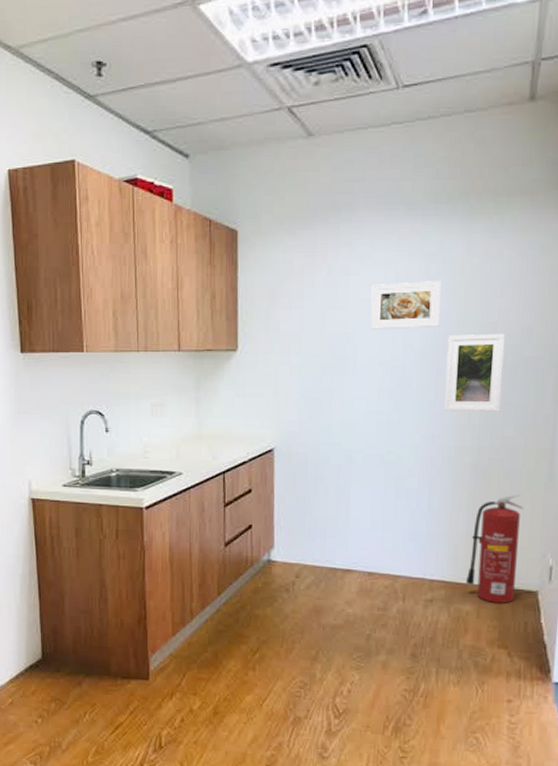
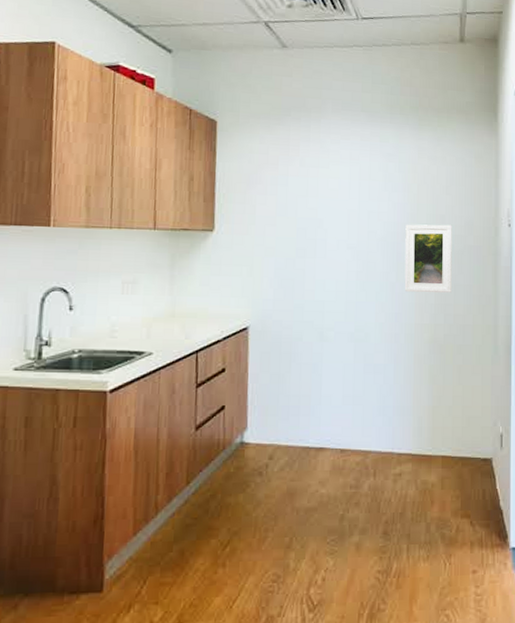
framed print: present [370,281,441,330] -> none [338,177,399,218]
fire extinguisher: present [465,494,524,603] -> none [429,367,475,472]

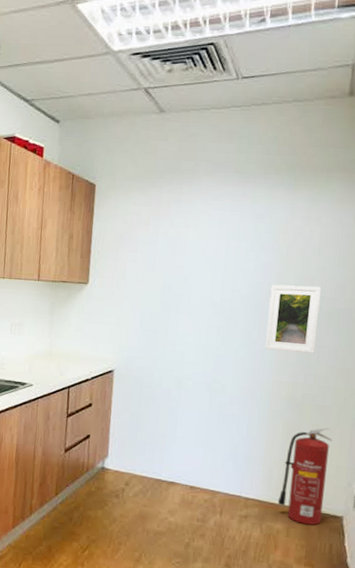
fire extinguisher: none [429,367,475,472] -> present [277,427,333,525]

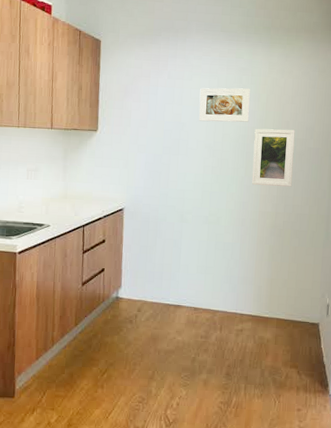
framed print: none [204,237,267,277] -> present [199,88,250,122]
fire extinguisher: present [277,427,333,525] -> none [266,249,308,333]

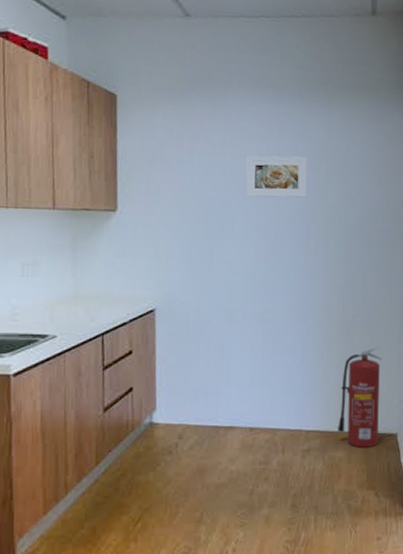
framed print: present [251,128,295,187] -> none [313,205,362,274]
fire extinguisher: none [266,249,308,333] -> present [337,347,382,448]

